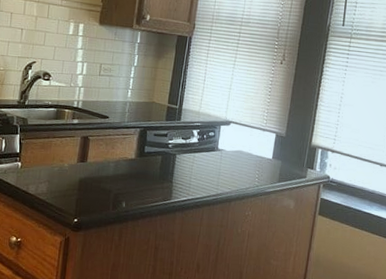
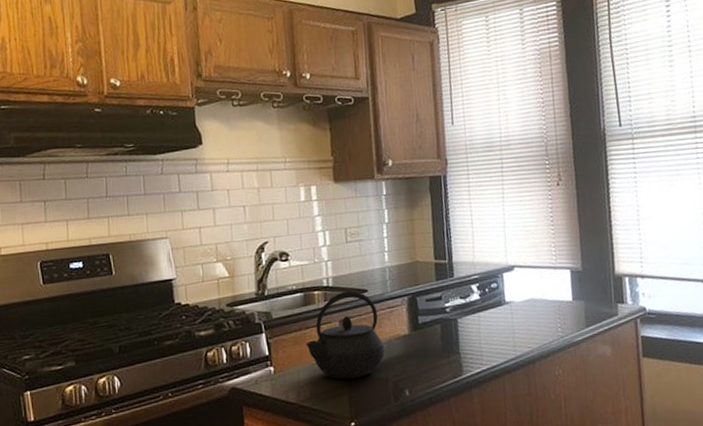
kettle: none [50,114,114,185] -> present [305,290,385,380]

